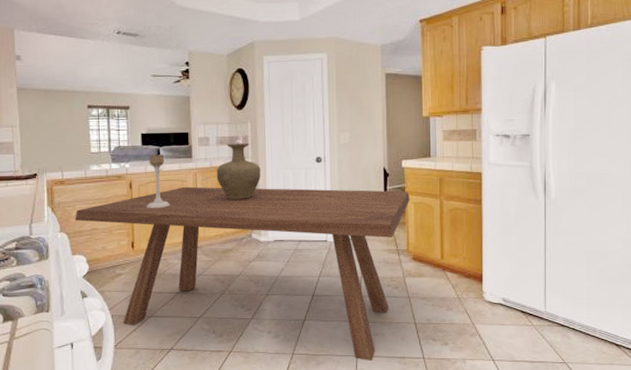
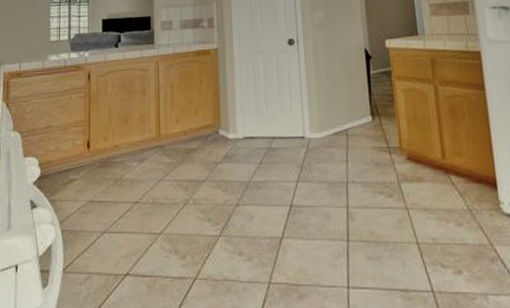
dining table: present [75,186,410,361] -> none [29,75,398,294]
candle holder: present [147,154,170,209] -> none [105,41,130,103]
vase: present [216,143,261,199] -> none [180,26,228,90]

